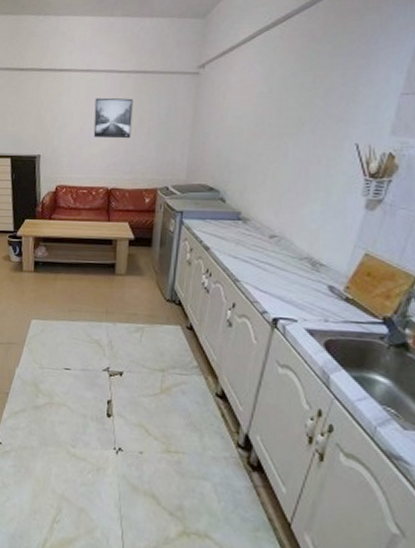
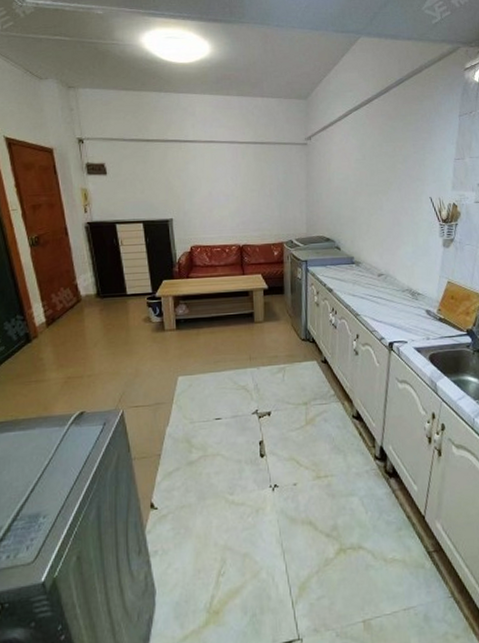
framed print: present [93,97,133,139] -> none [220,165,256,201]

